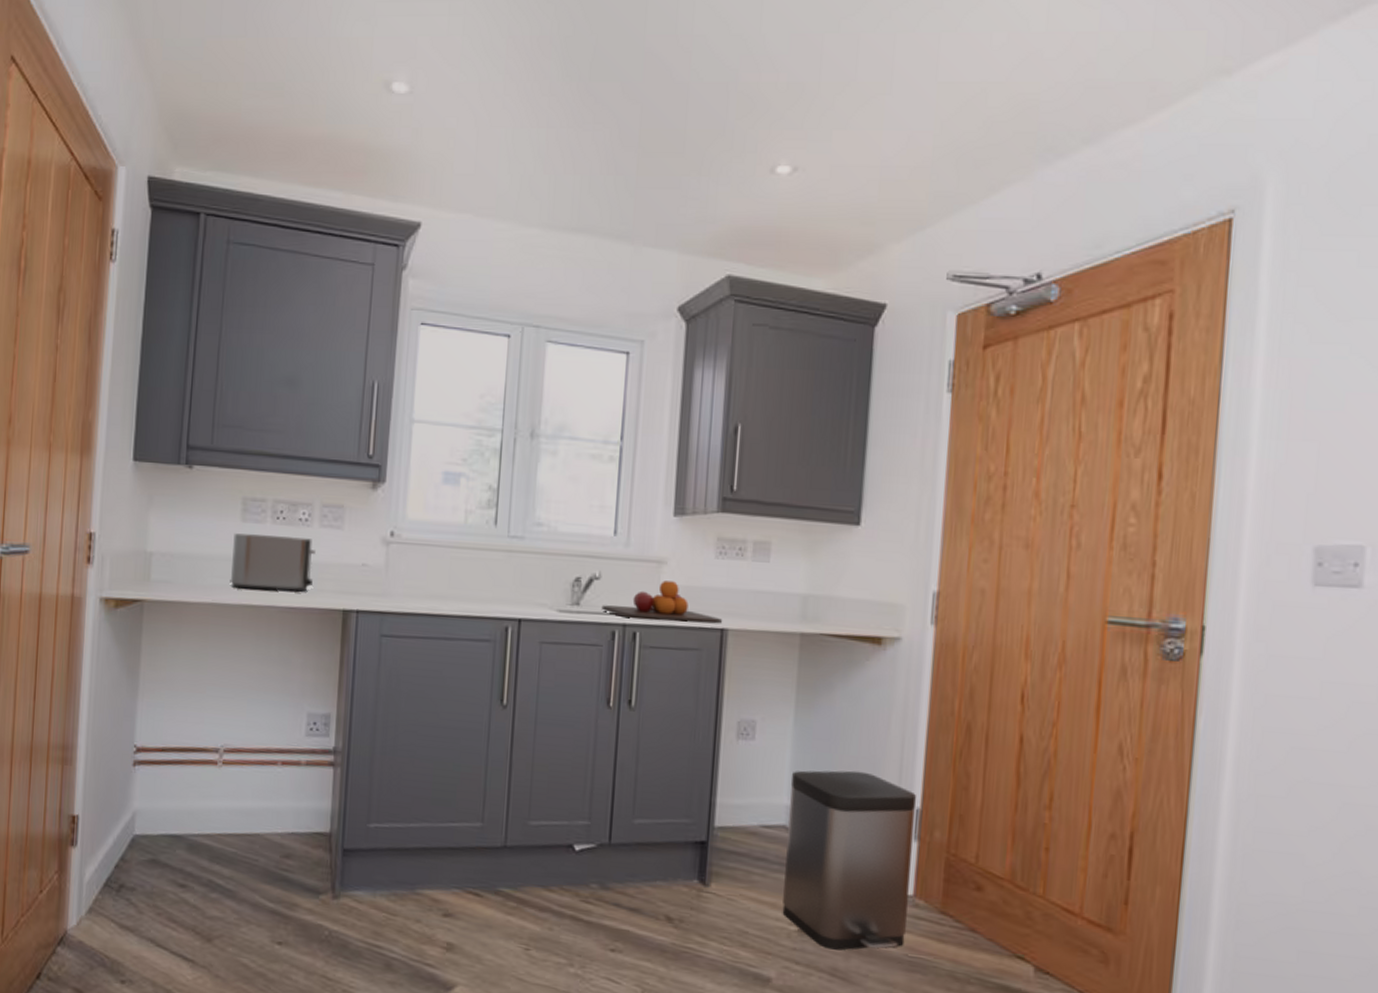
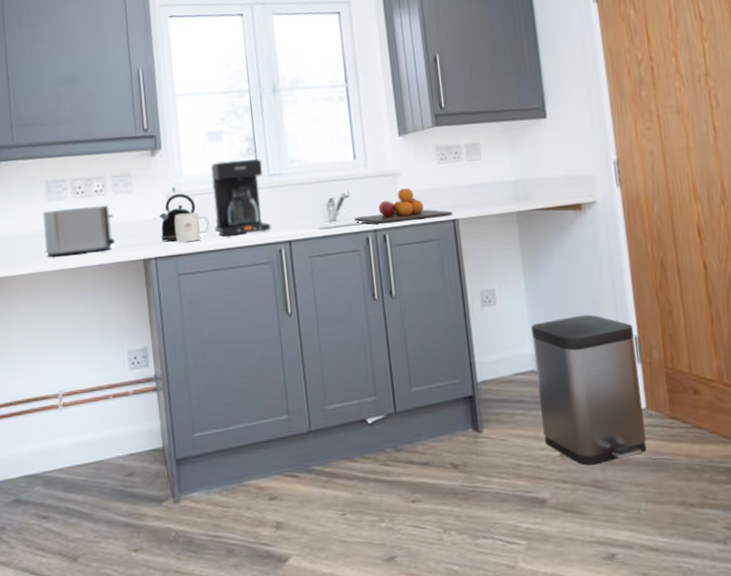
kettle: none [367,539,415,596] -> present [158,193,196,242]
mug: none [384,564,428,600] -> present [174,212,210,243]
coffee maker: none [432,510,503,604] -> present [210,159,271,236]

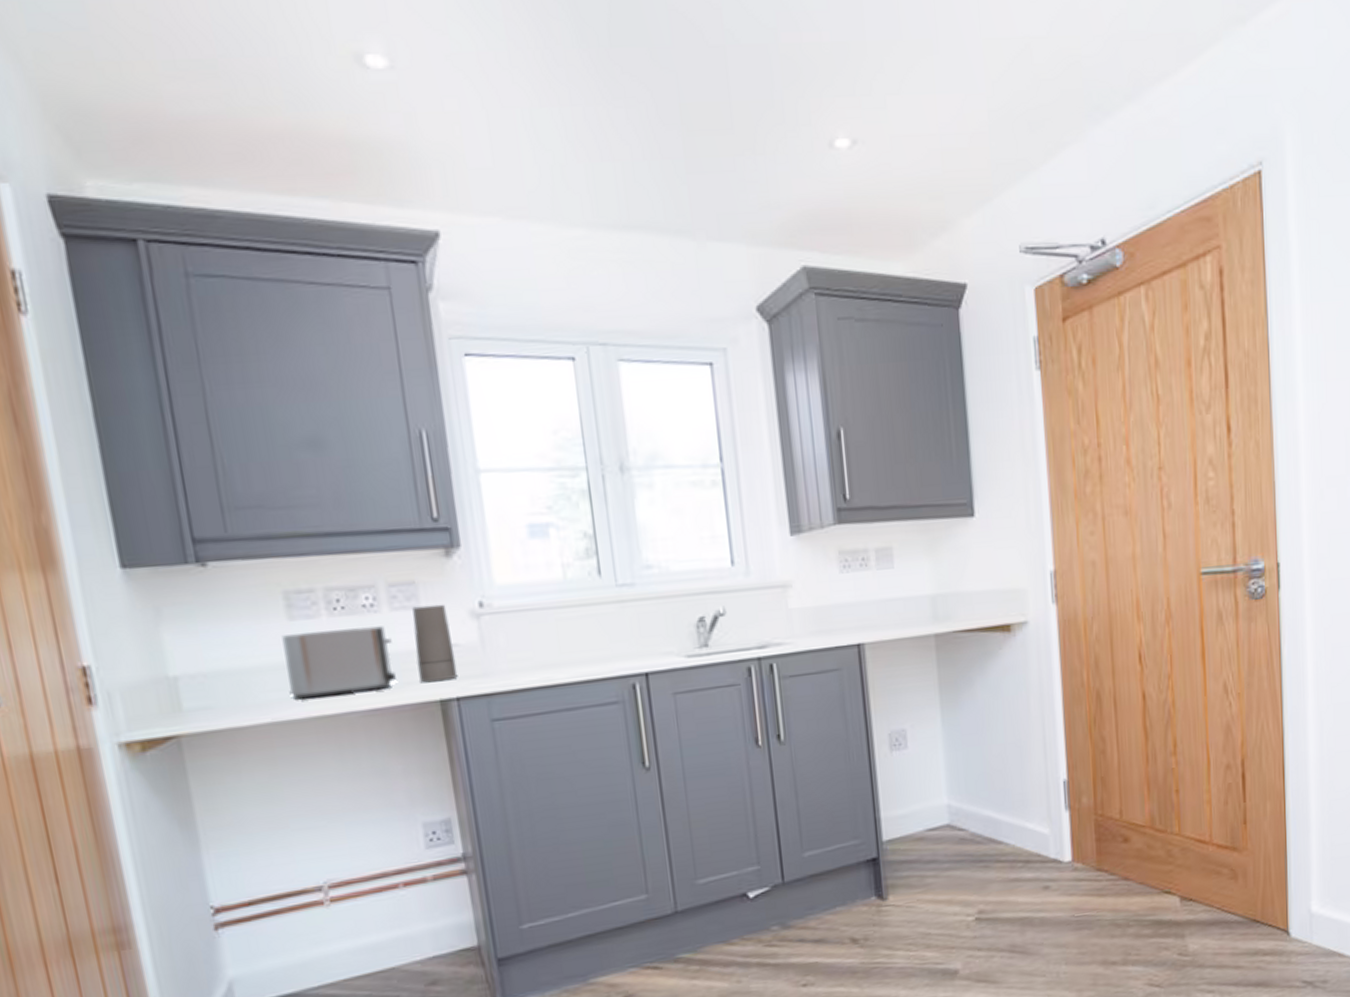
canister: none [127,189,156,246] -> present [412,604,458,683]
kettle: present [158,193,196,242] -> none [460,609,514,677]
mug: present [174,212,210,243] -> none [483,635,535,678]
coffee maker: present [210,159,271,236] -> none [533,563,621,668]
chopping board: present [354,188,454,225] -> none [732,604,858,652]
pedal bin: present [530,314,647,465] -> none [947,756,1070,929]

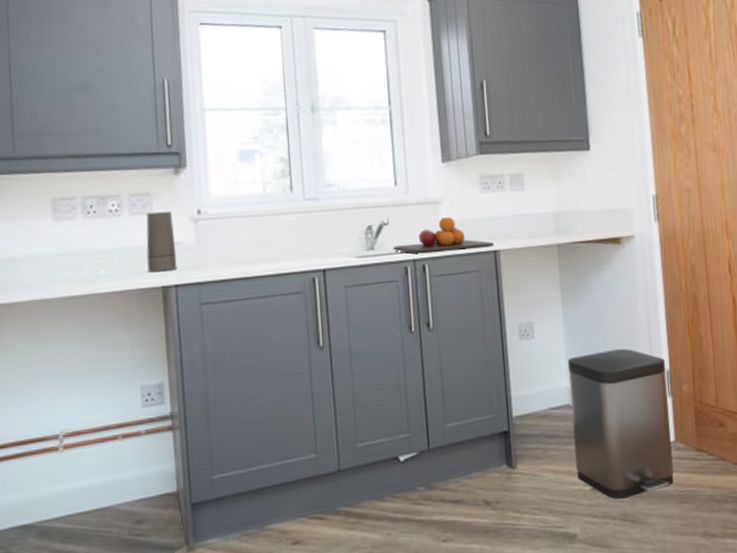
toaster: present [281,626,396,699] -> none [47,227,130,283]
chopping board: none [732,604,858,652] -> present [393,217,495,255]
pedal bin: none [947,756,1070,929] -> present [567,348,674,499]

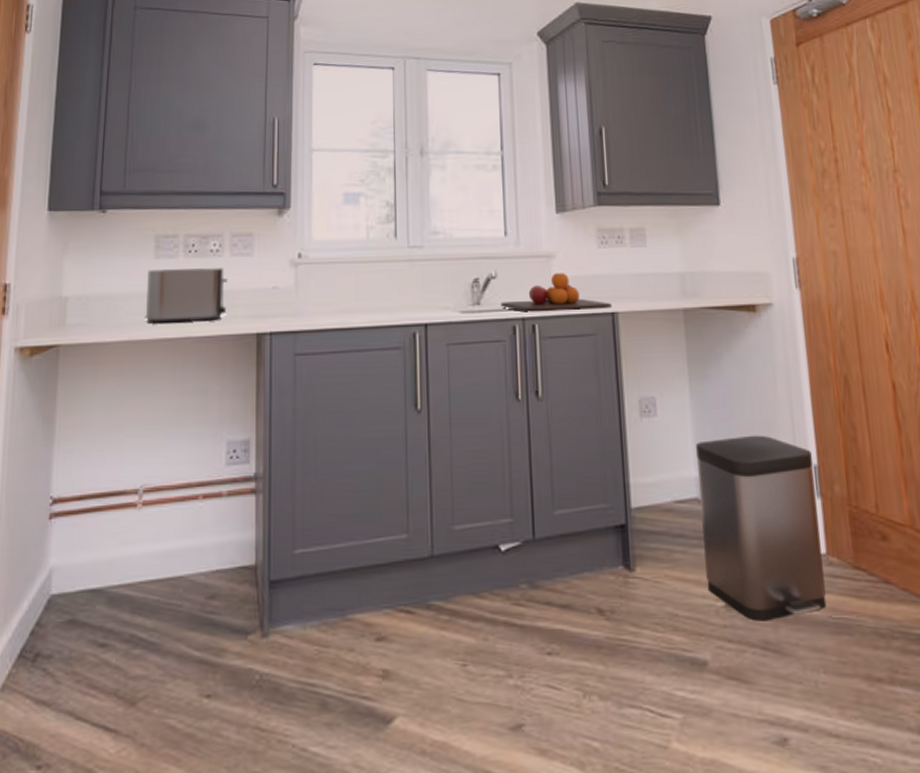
toaster: none [47,227,130,283] -> present [145,268,228,323]
canister: present [146,211,177,272] -> none [244,253,274,318]

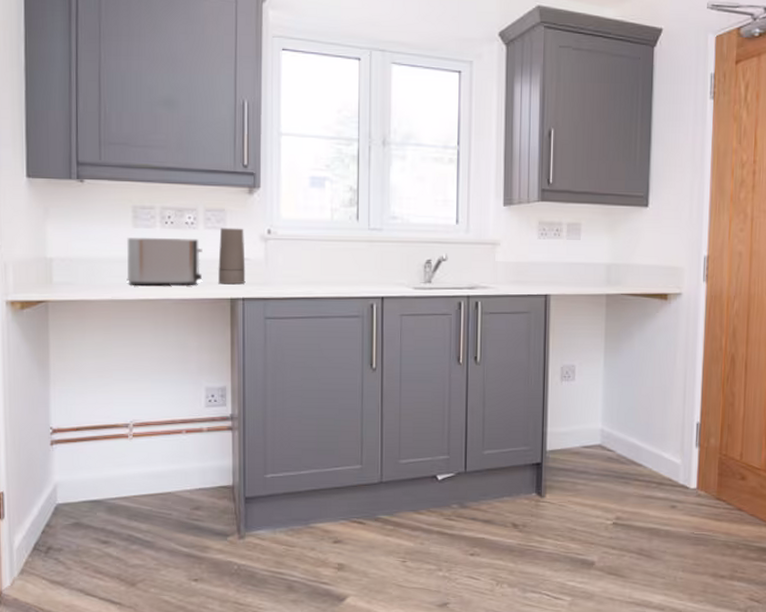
canister: none [244,253,274,318] -> present [218,228,246,285]
chopping board: present [500,273,613,312] -> none [449,259,546,292]
pedal bin: present [695,435,827,621] -> none [601,398,697,535]

